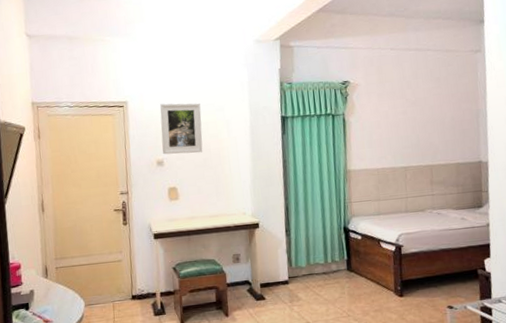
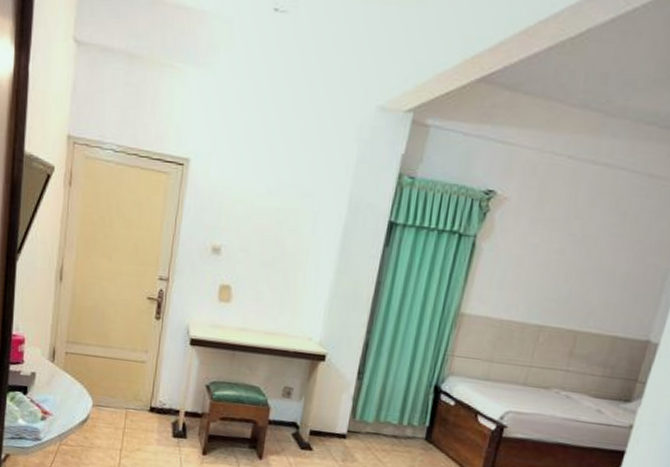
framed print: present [160,102,203,155] -> none [221,171,285,248]

